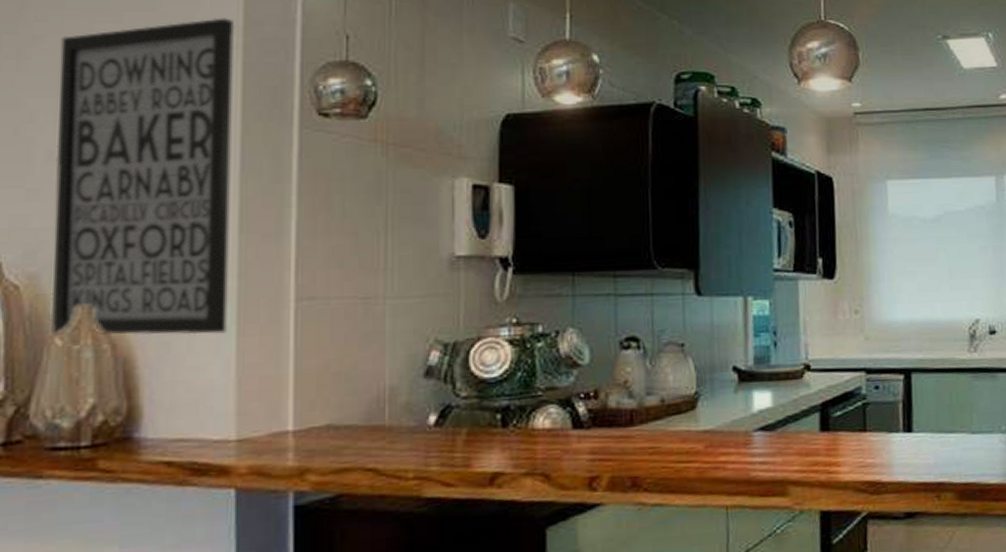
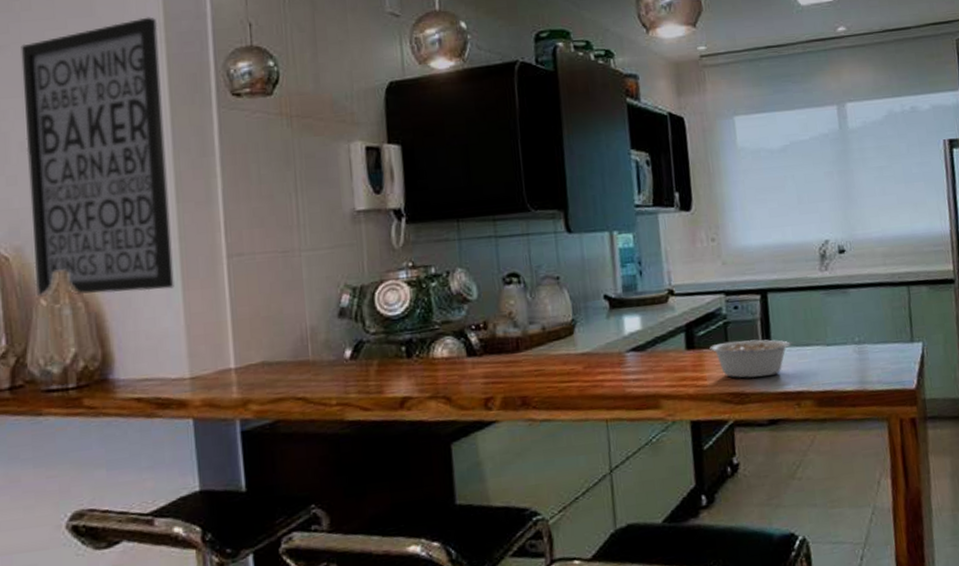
legume: none [846,423,939,466] -> present [709,339,796,378]

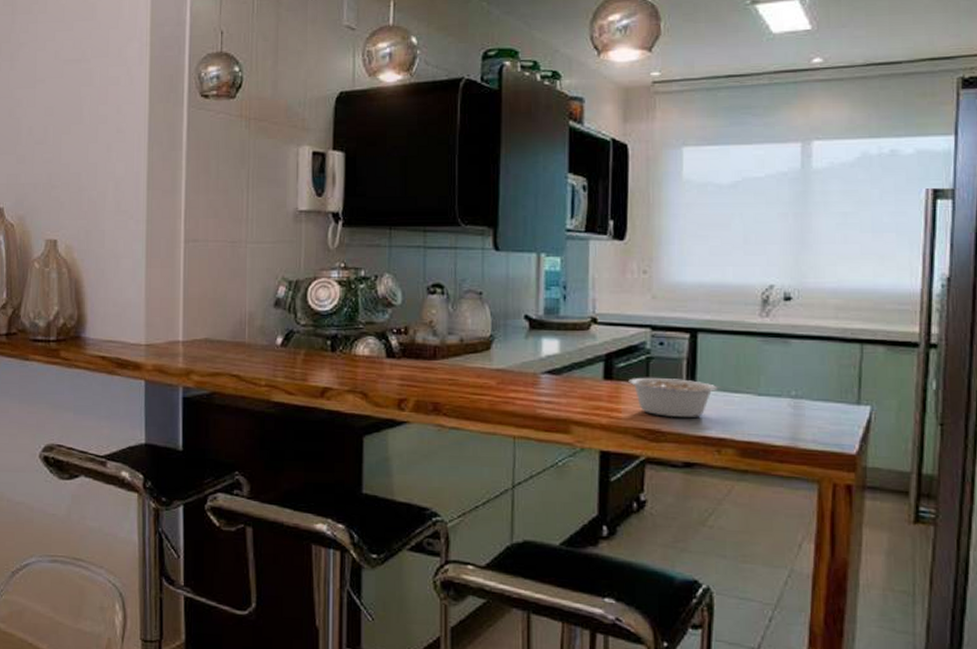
wall art: present [21,17,174,297] -> none [32,22,145,265]

